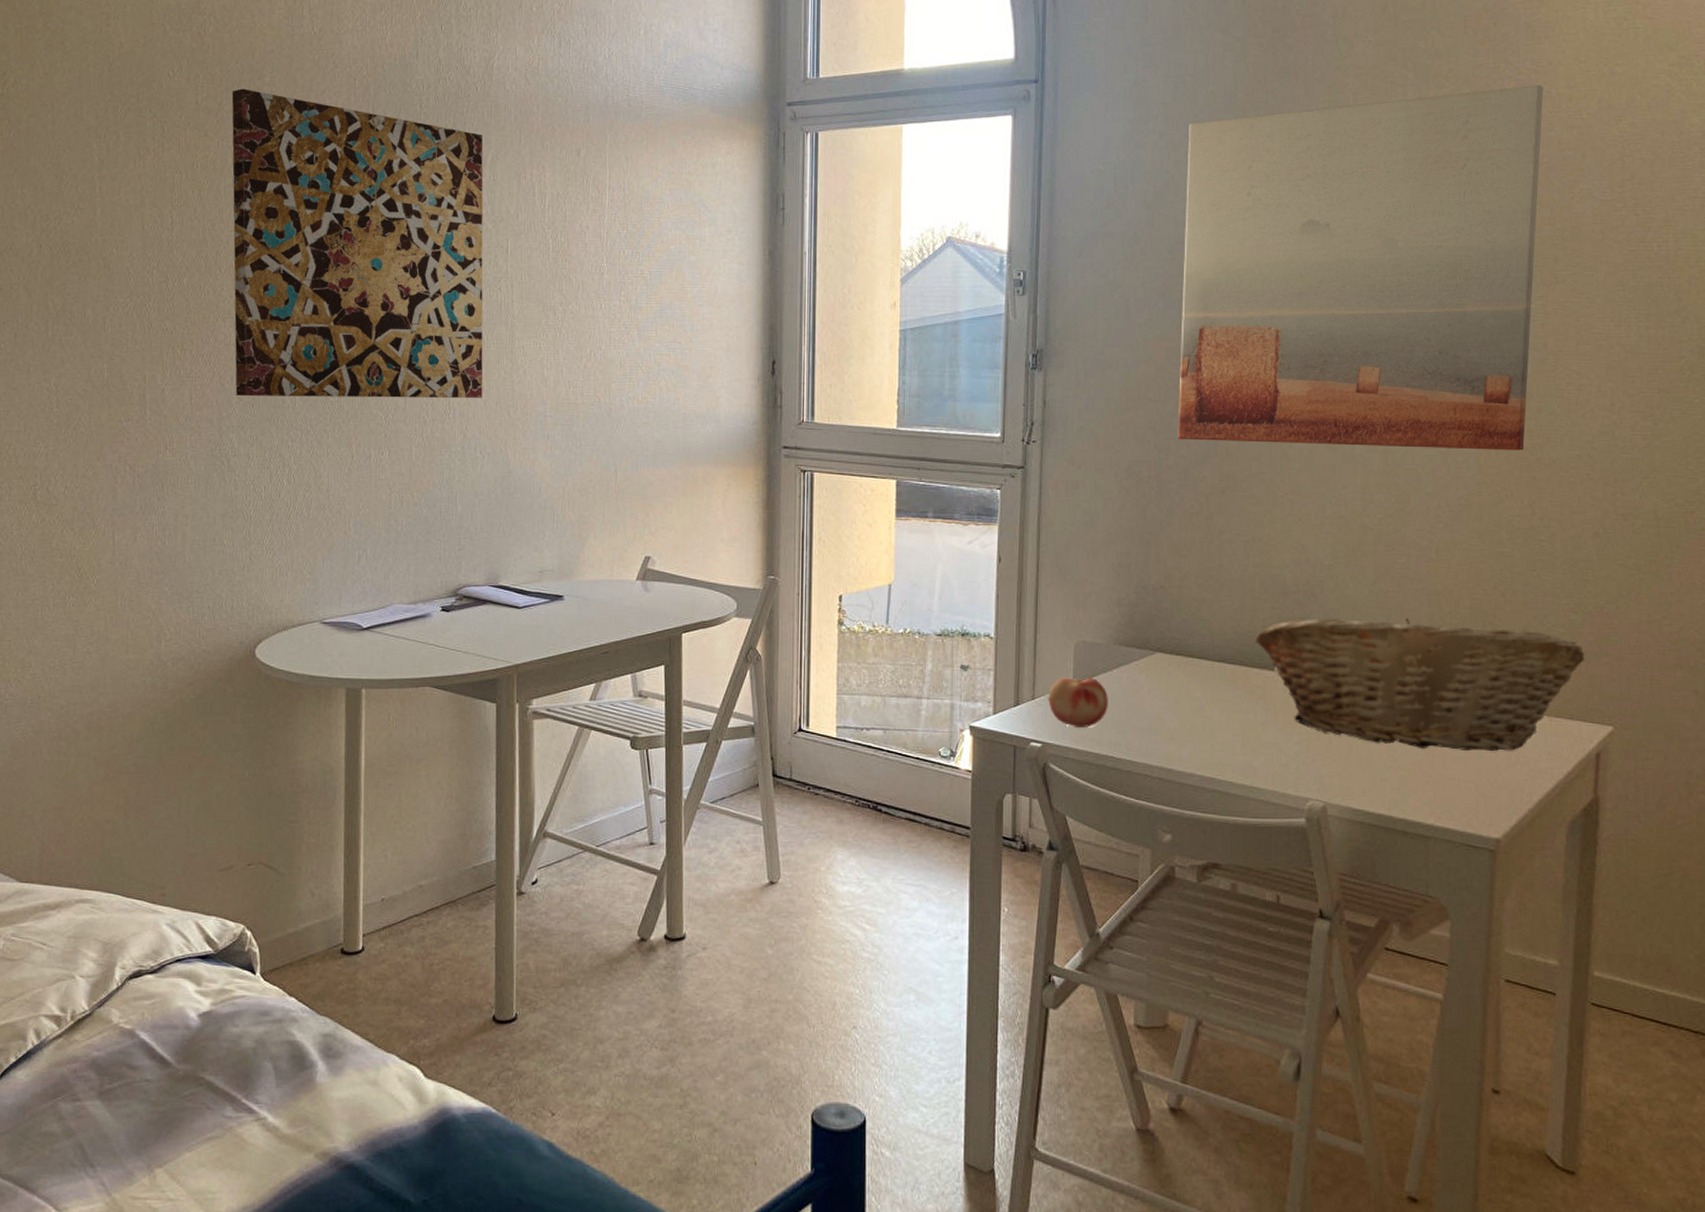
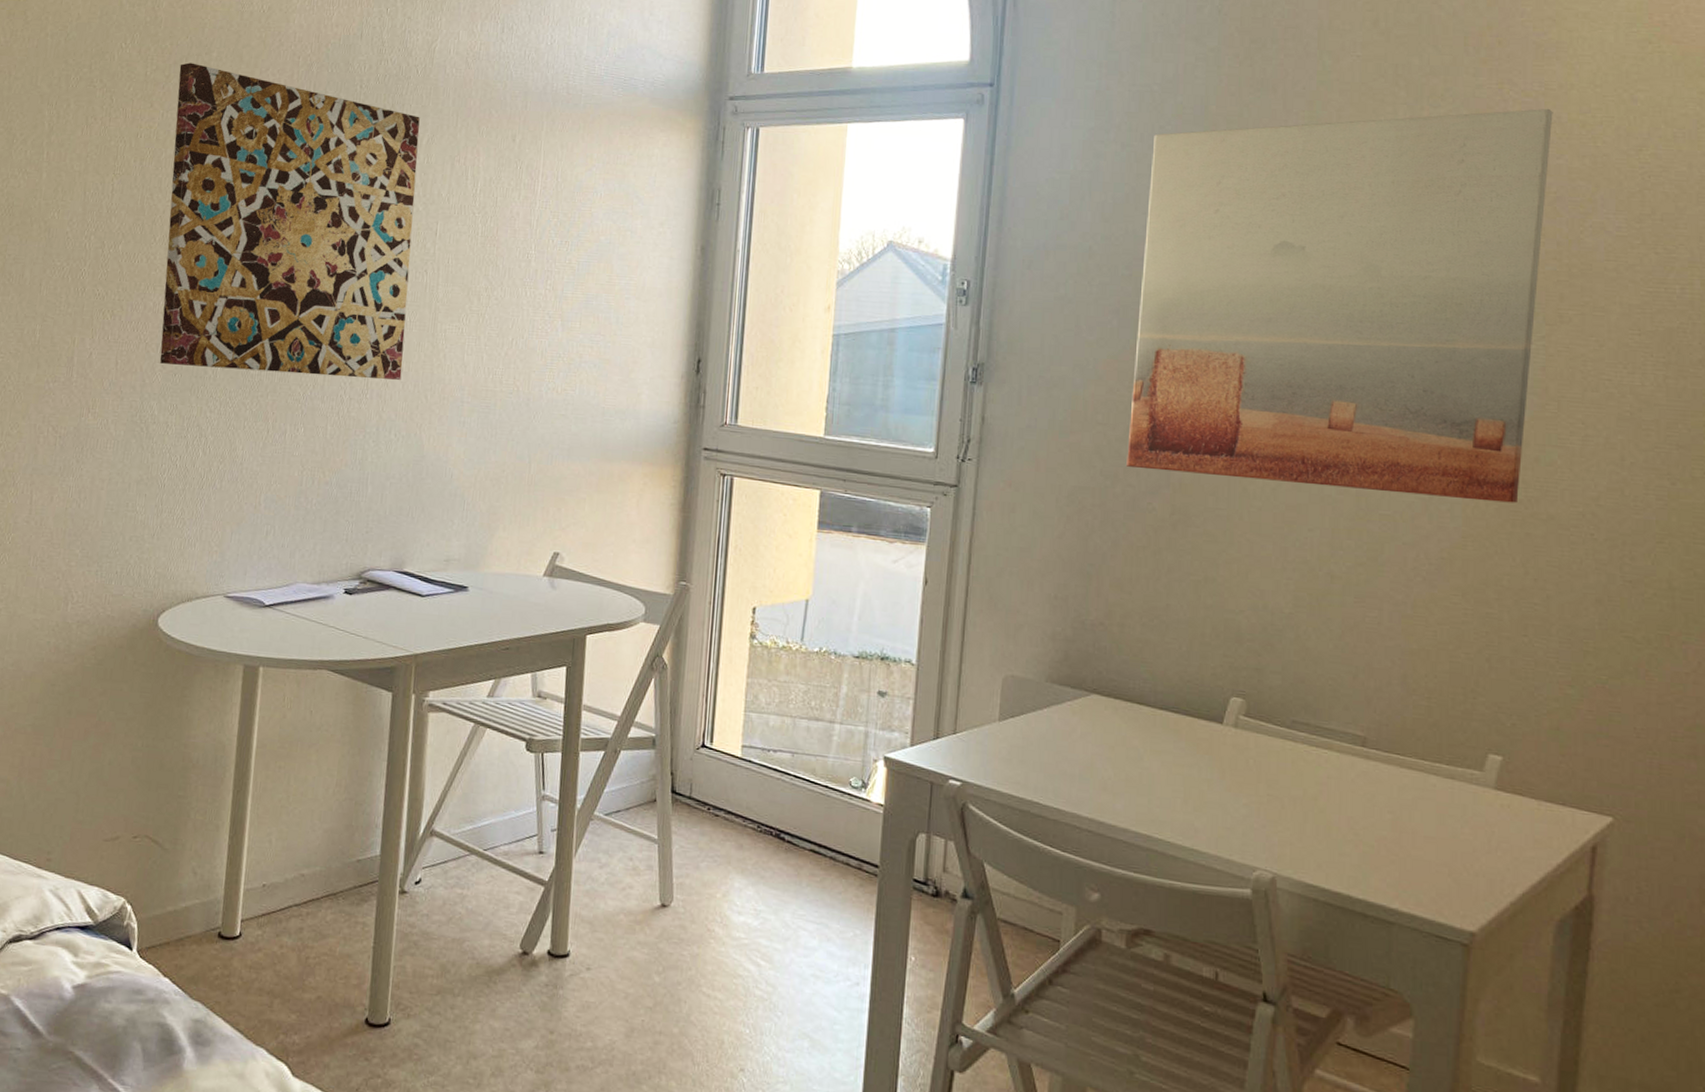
fruit: present [1048,677,1108,727] -> none [970,712,1037,769]
fruit basket: present [1255,618,1585,751] -> none [1203,670,1582,835]

